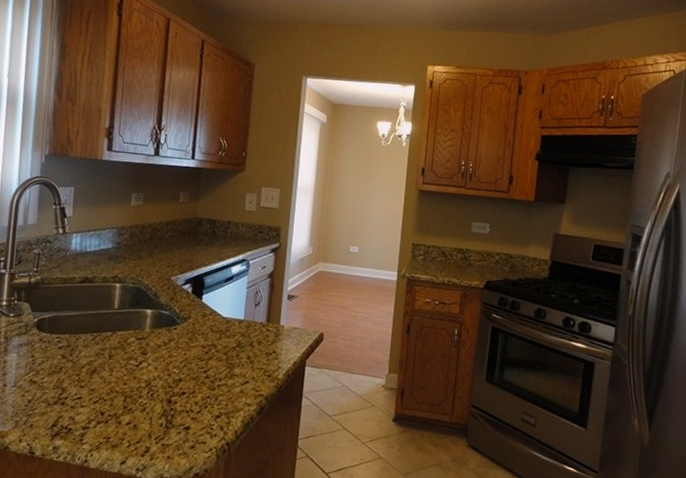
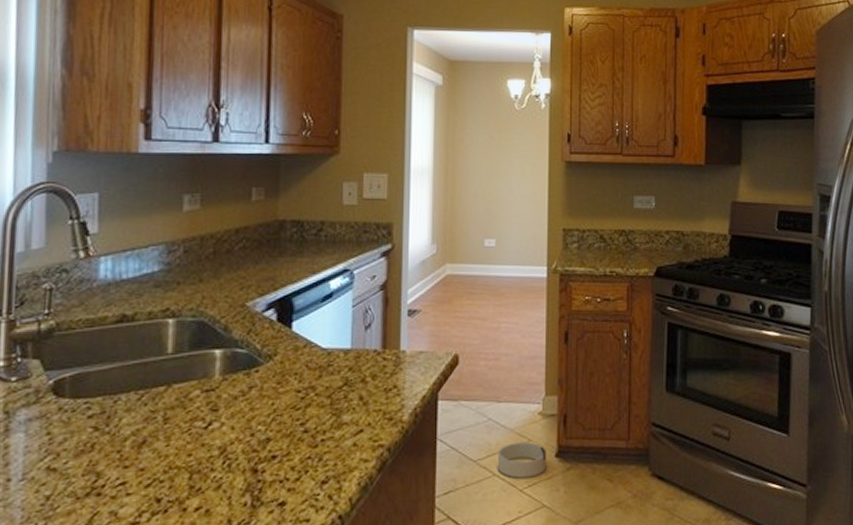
pet bowl: none [347,406,386,435] -> present [498,442,547,480]

